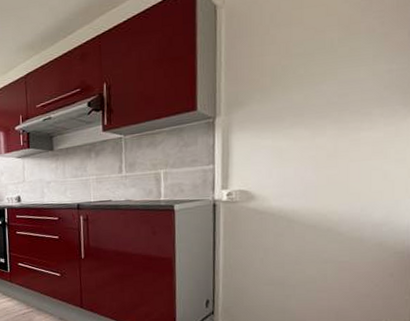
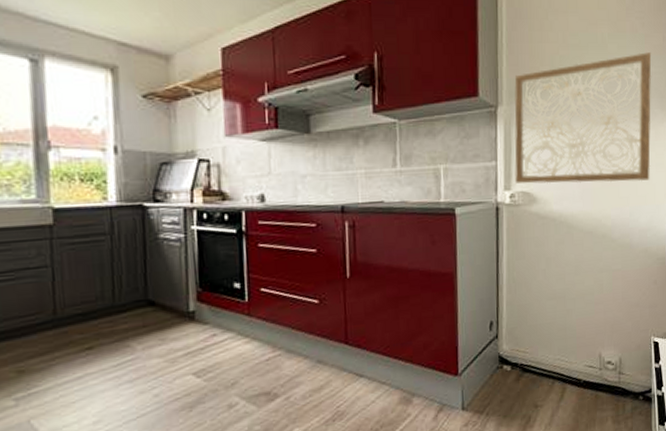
wall art: none [232,50,393,183] -> present [514,52,652,184]

